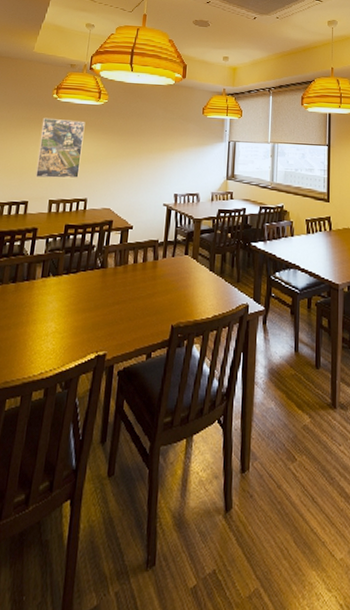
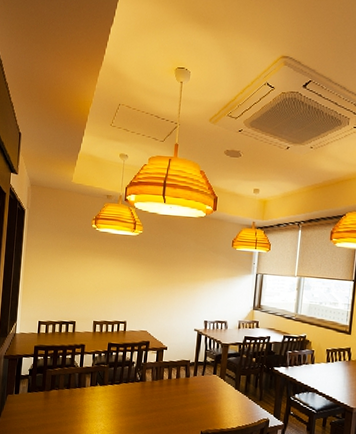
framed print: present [35,117,85,179] -> none [81,246,123,303]

